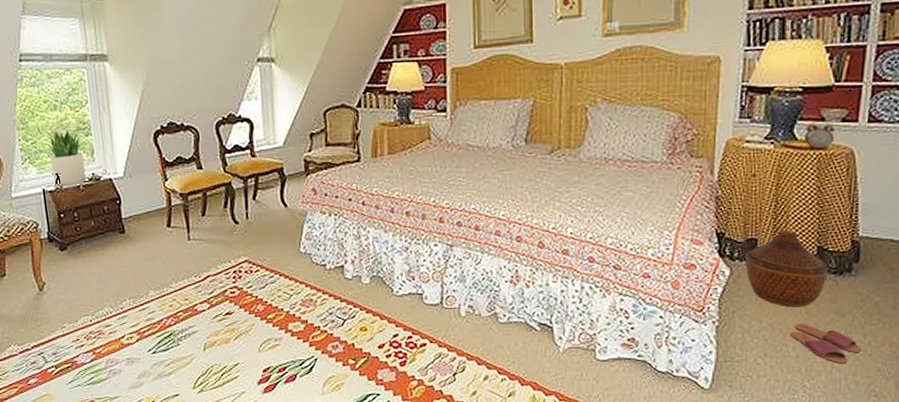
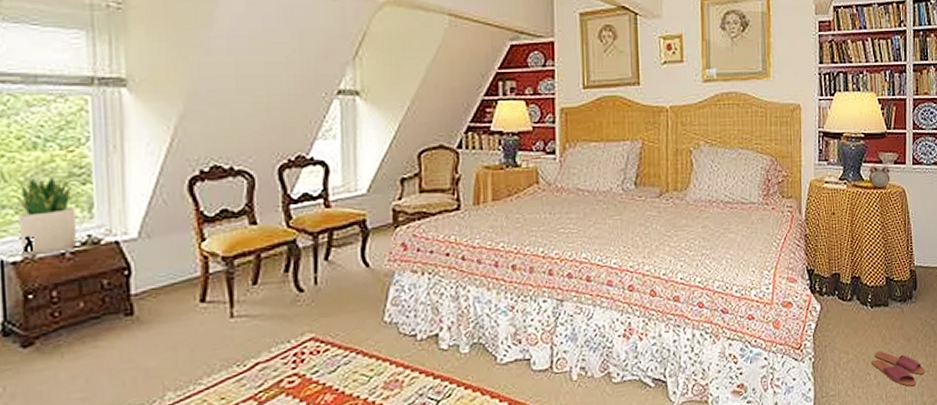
woven basket: present [745,231,829,307] -> none [832,264,896,337]

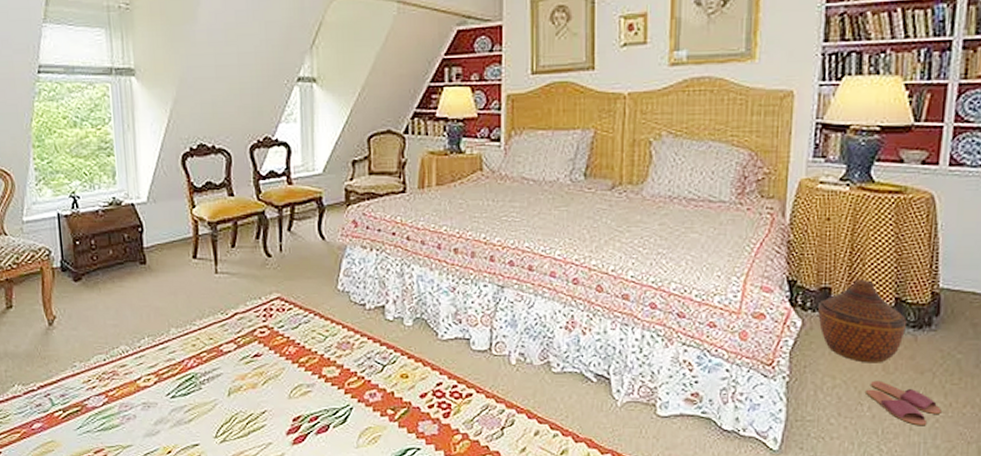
planter: present [14,171,77,257] -> none [64,145,106,212]
woven basket: none [832,264,896,337] -> present [818,280,907,363]
alarm clock: present [868,163,891,190] -> none [881,162,915,195]

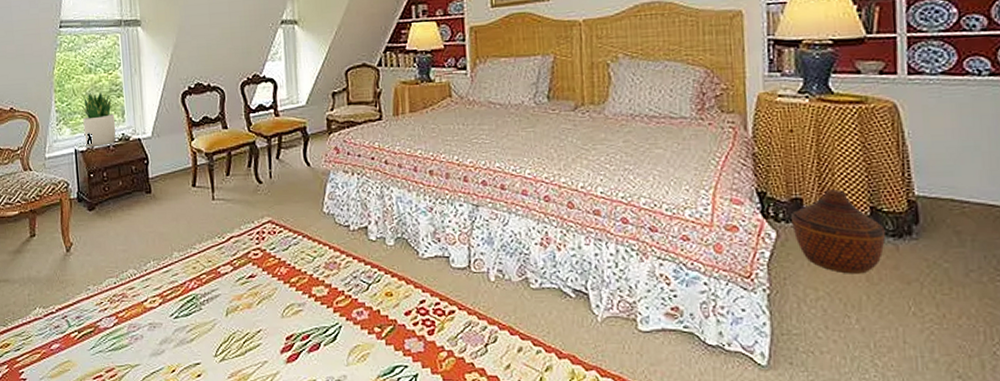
planter: none [64,145,106,212] -> present [81,88,116,148]
slippers: present [866,380,941,426] -> none [852,292,935,339]

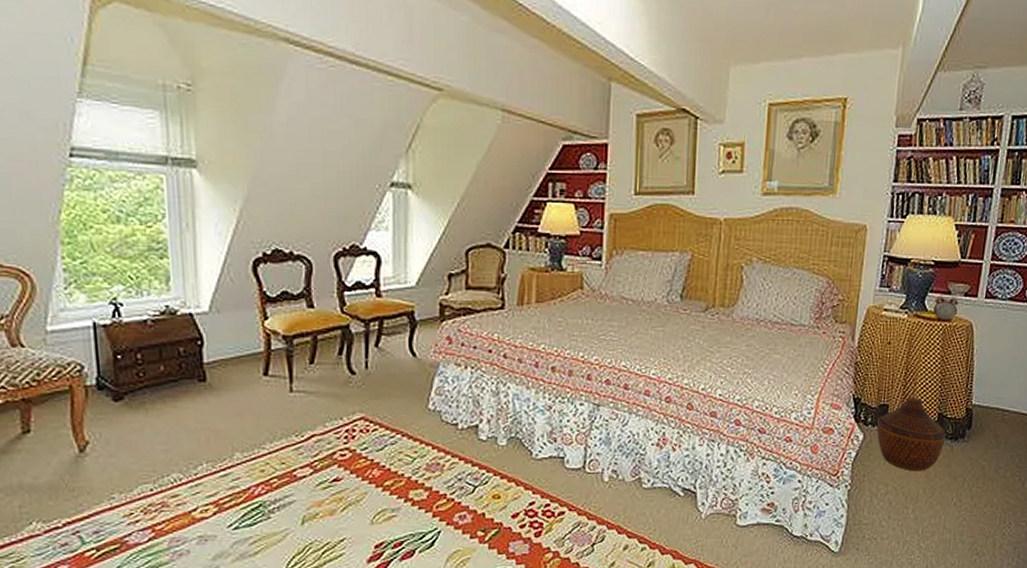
planter: present [81,88,116,148] -> none [103,246,157,321]
alarm clock: none [840,73,874,105] -> present [932,294,959,323]

